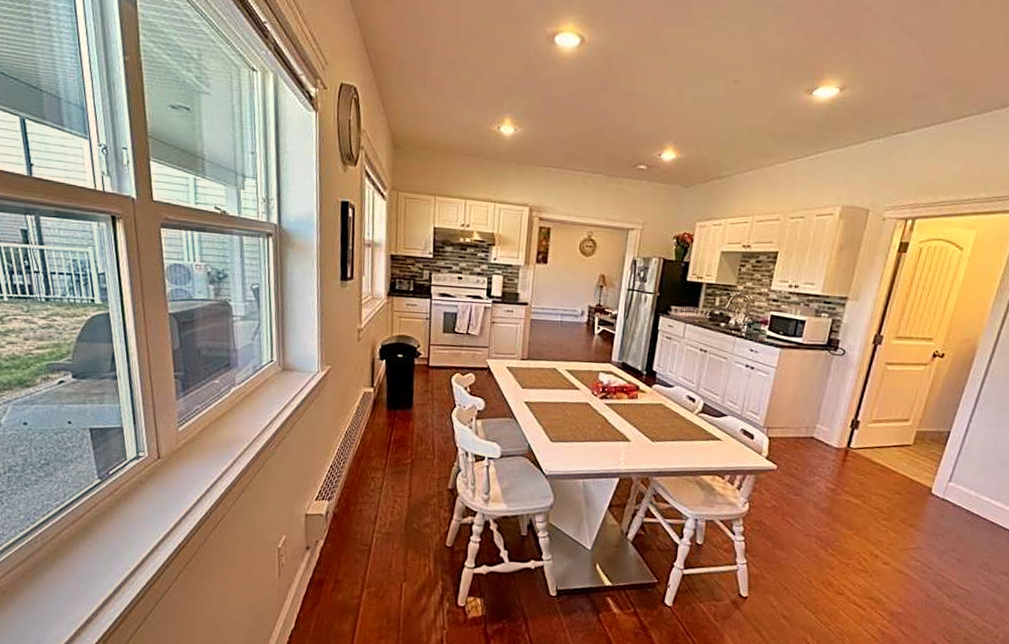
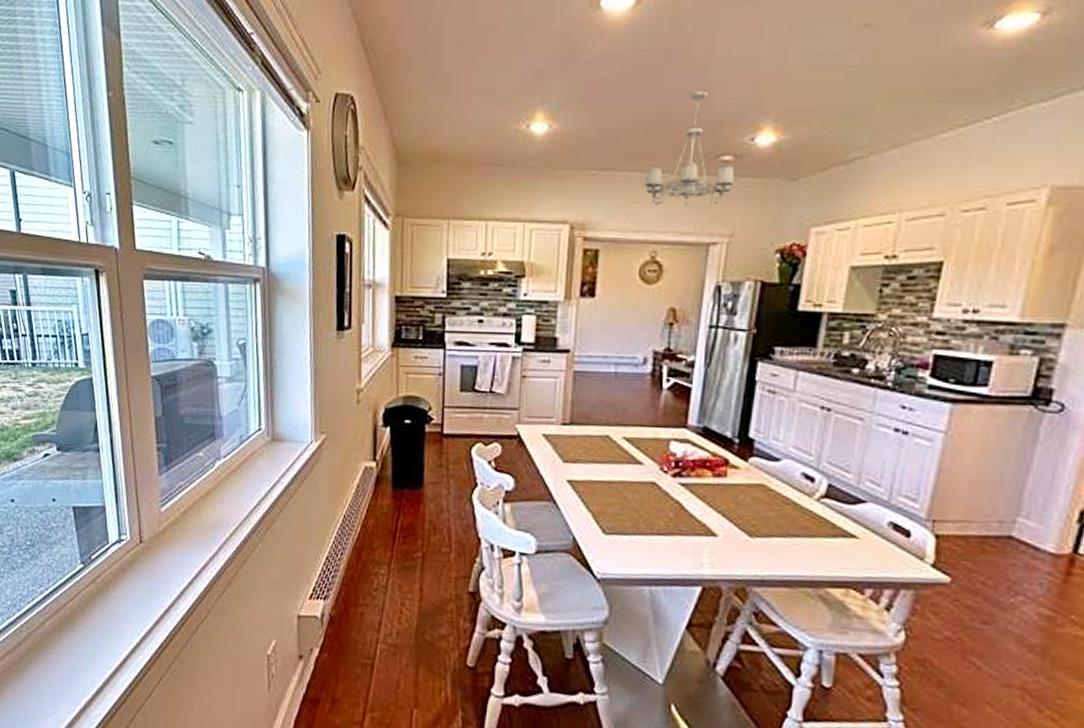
chandelier: none [584,115,647,201] -> present [644,90,735,207]

